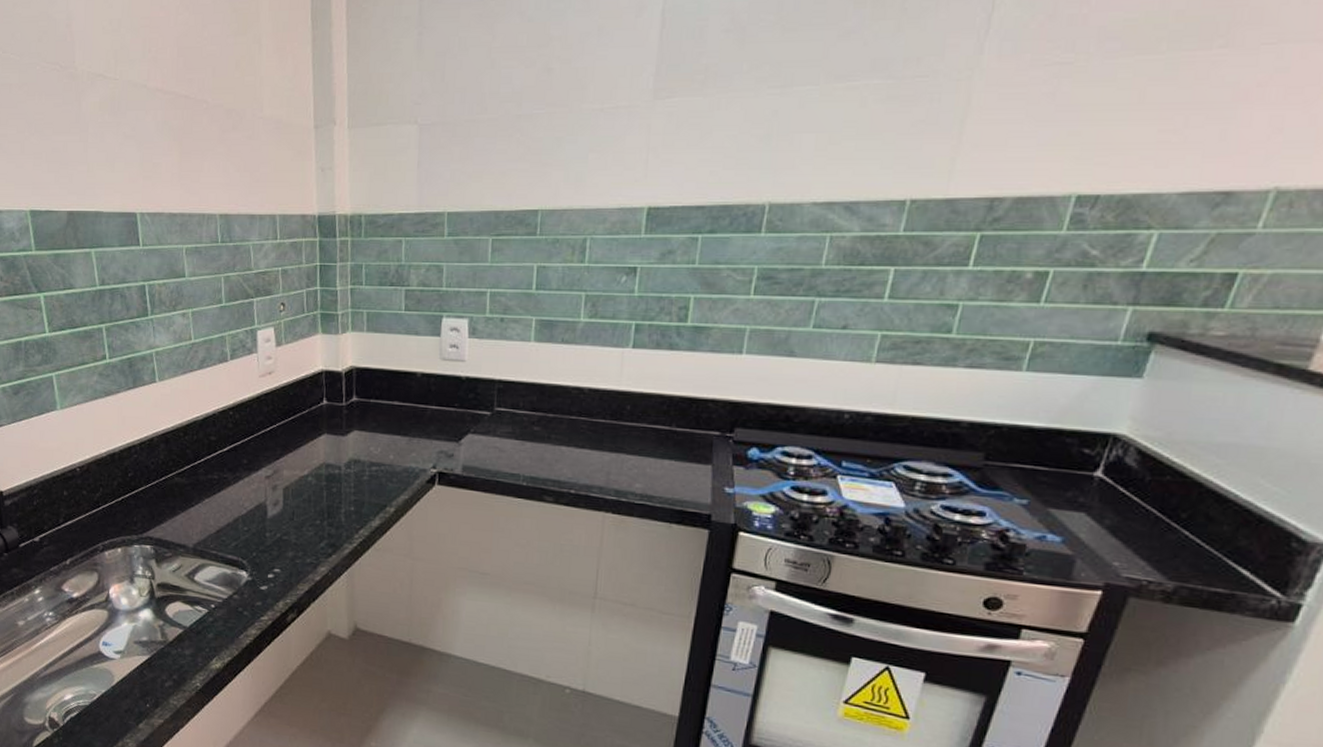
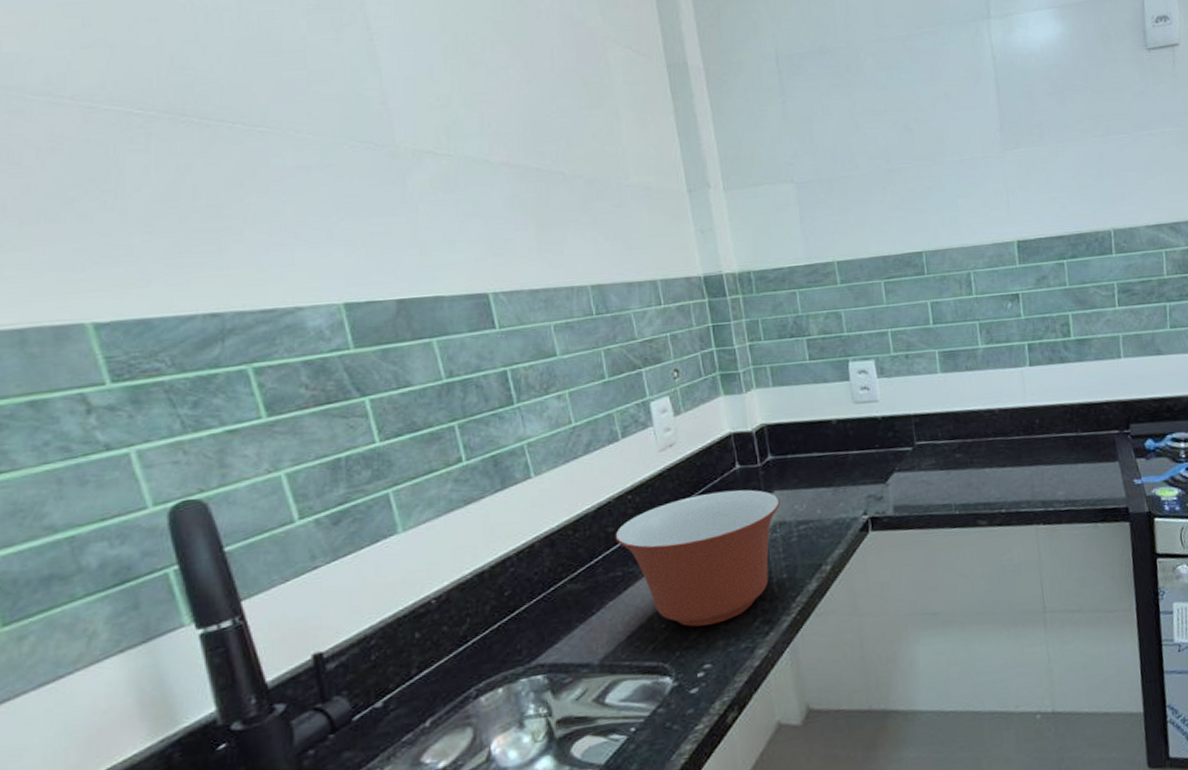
mixing bowl: none [216,421,358,537] -> present [615,489,780,627]

